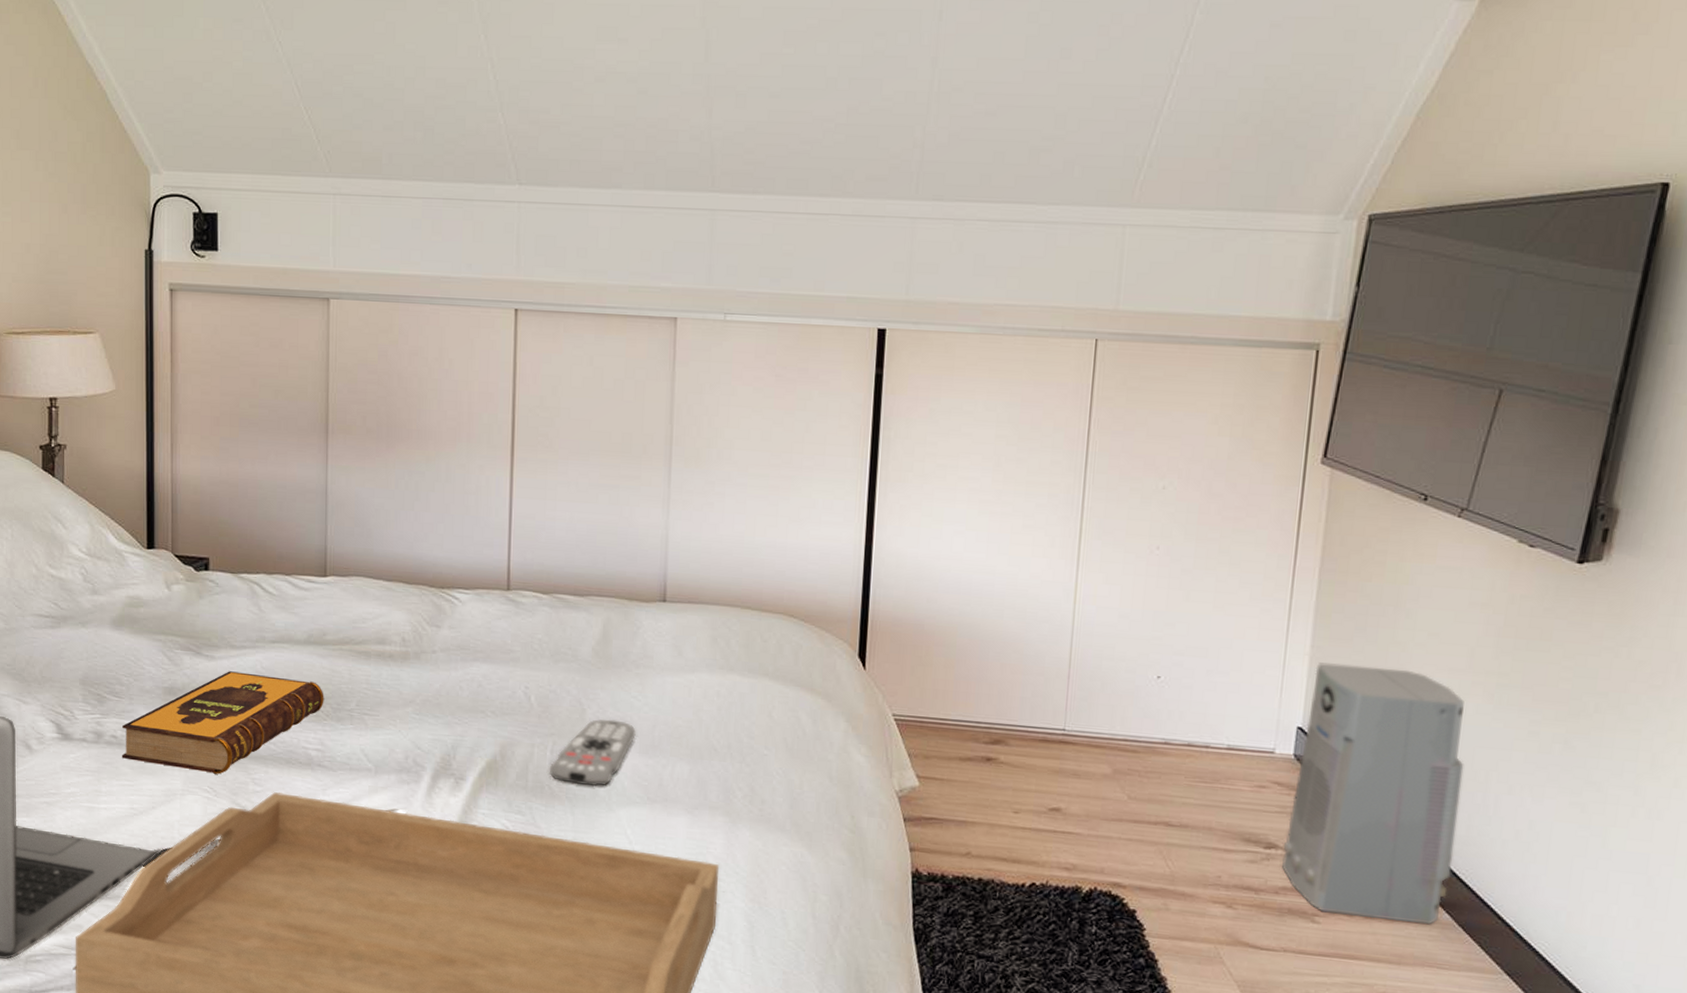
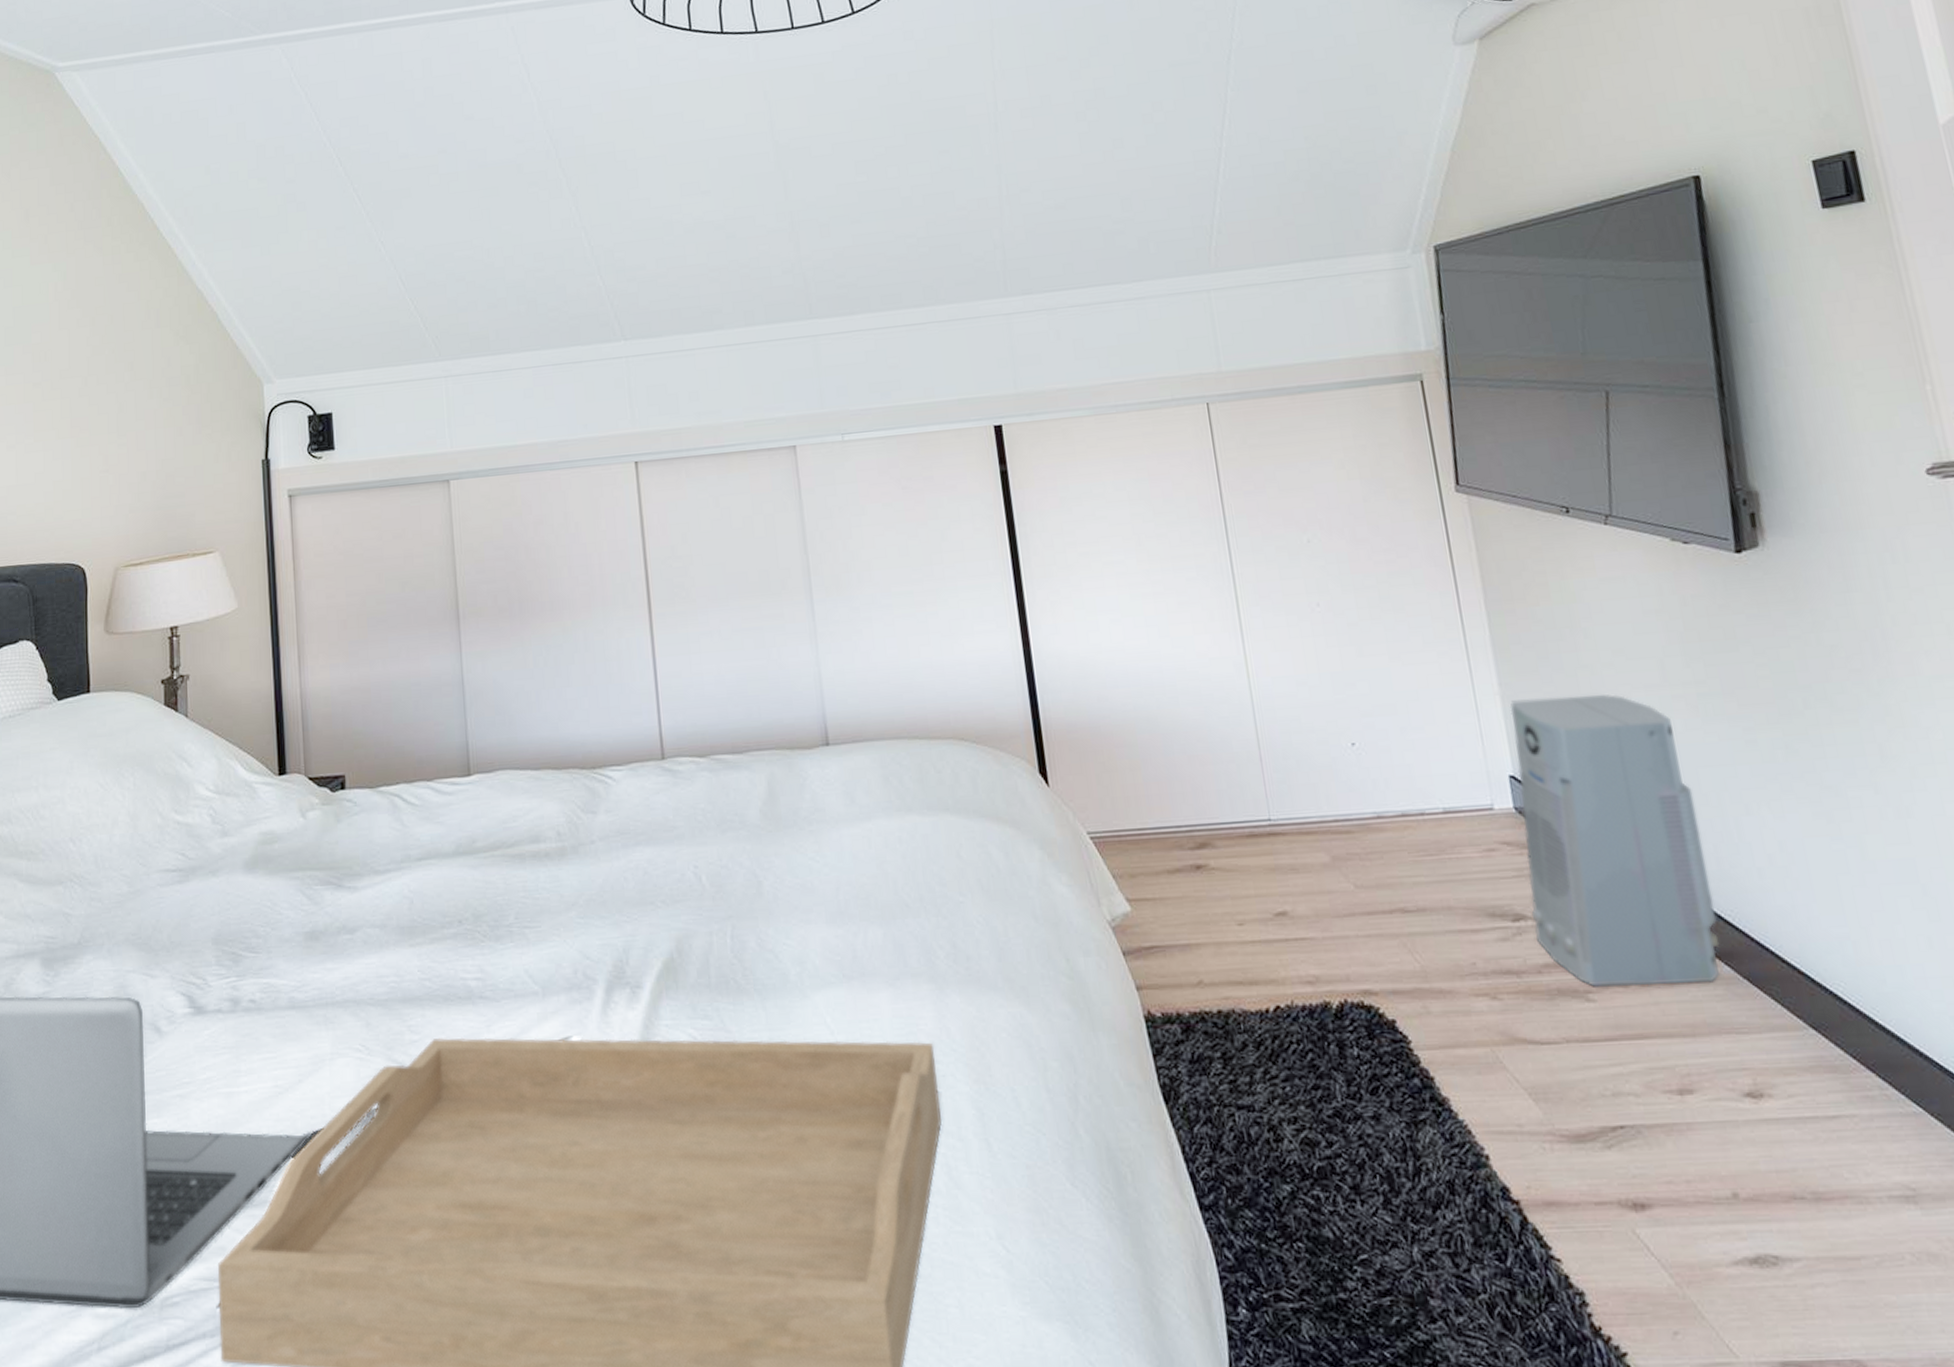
hardback book: present [121,671,324,774] -> none [261,898,480,1028]
remote control: present [549,719,636,787] -> none [731,888,820,972]

